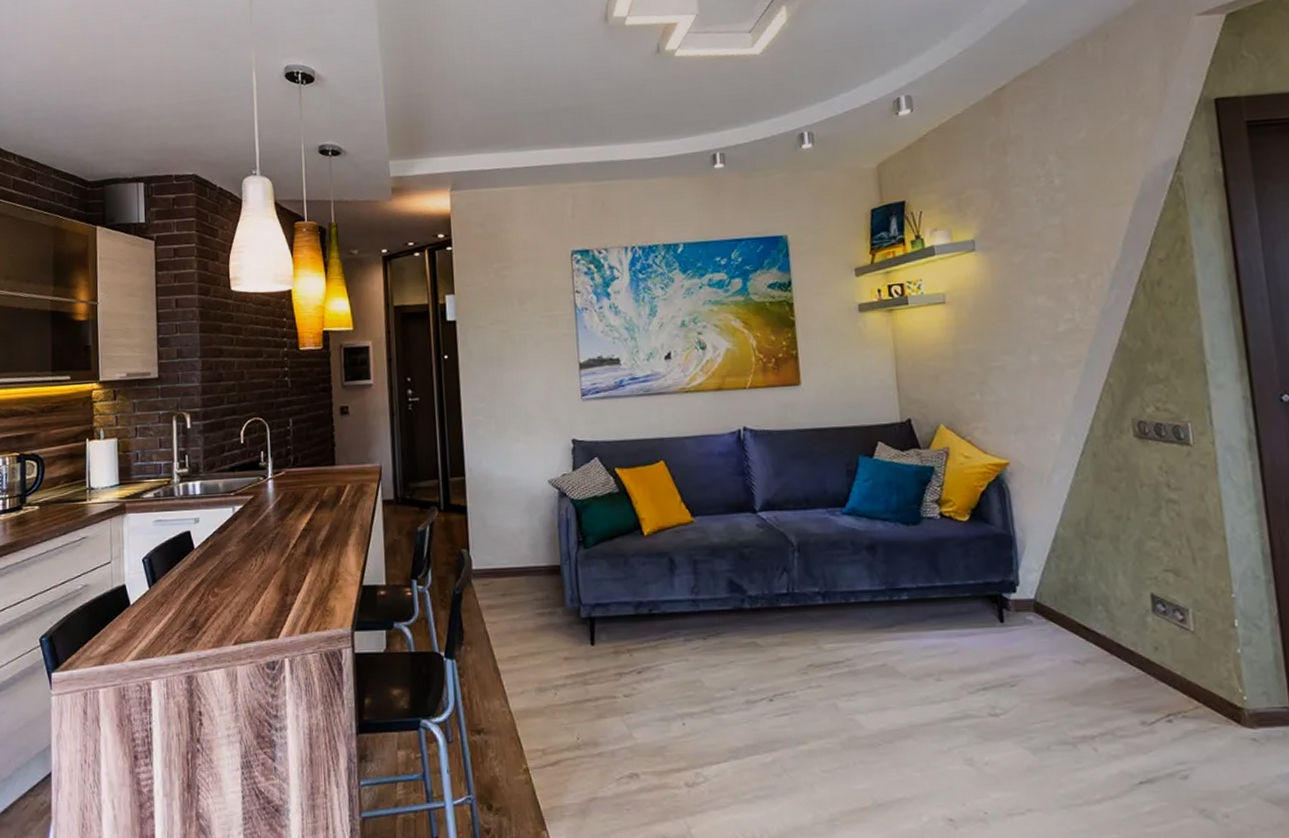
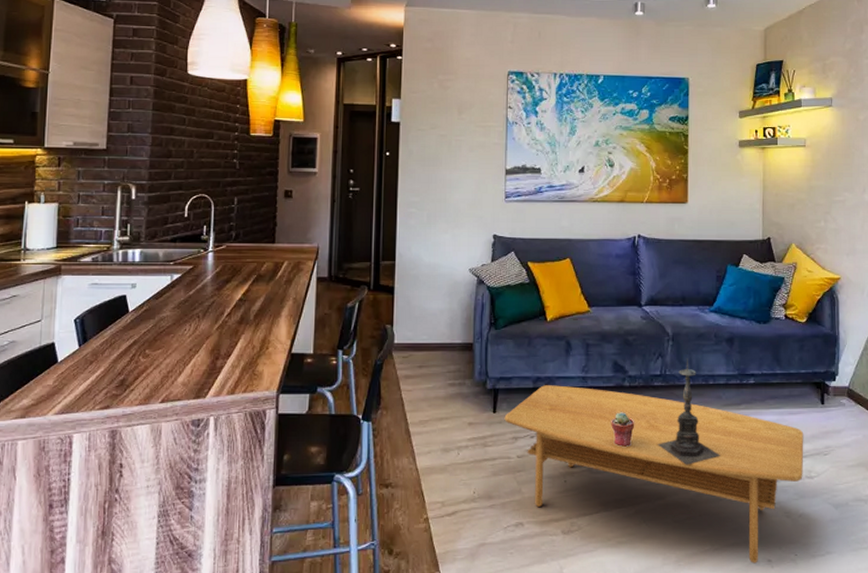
coffee table: none [604,610,985,824] -> present [504,385,804,564]
potted succulent: none [732,640,762,681] -> present [611,412,635,447]
candle holder: none [791,572,874,702] -> present [657,358,720,465]

